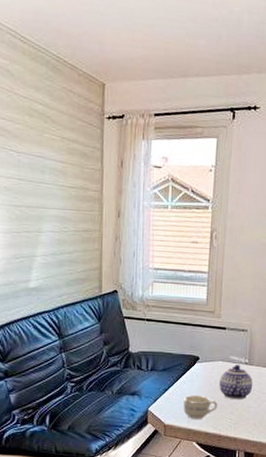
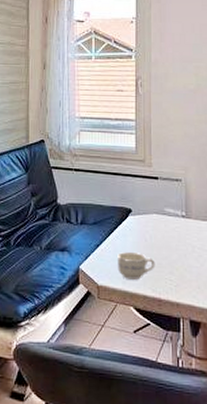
teapot: present [219,365,253,399] -> none [155,218,193,257]

